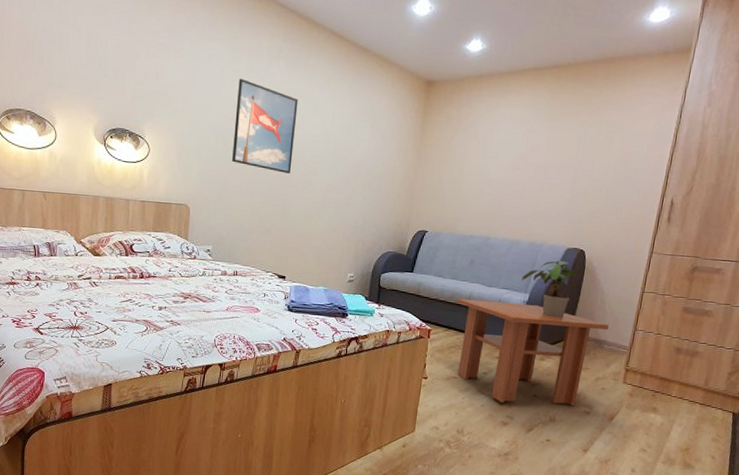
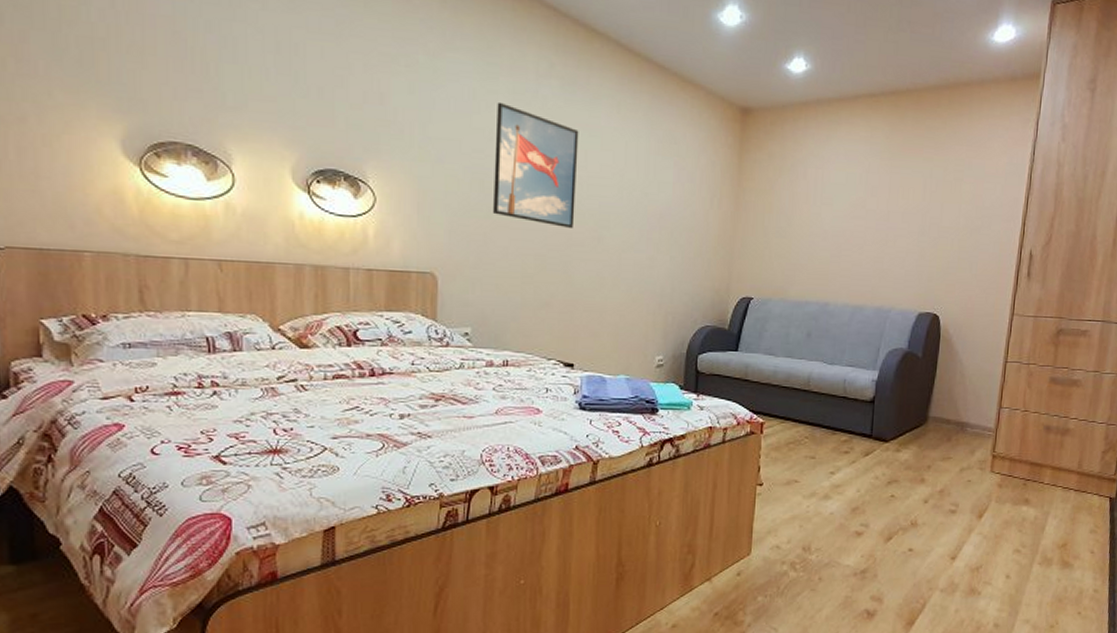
coffee table: present [456,298,609,406] -> none [792,381,971,507]
potted plant: present [521,260,576,318] -> none [868,328,931,398]

